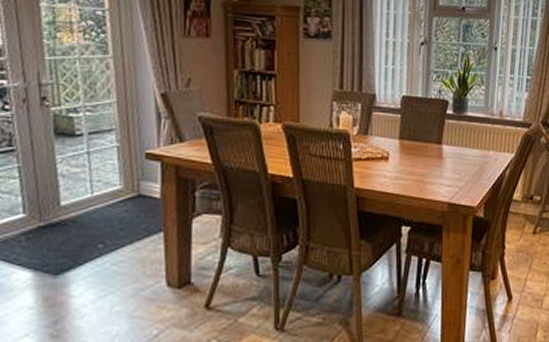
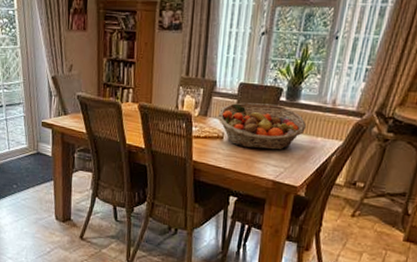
fruit basket: none [380,117,477,168] -> present [218,102,307,150]

